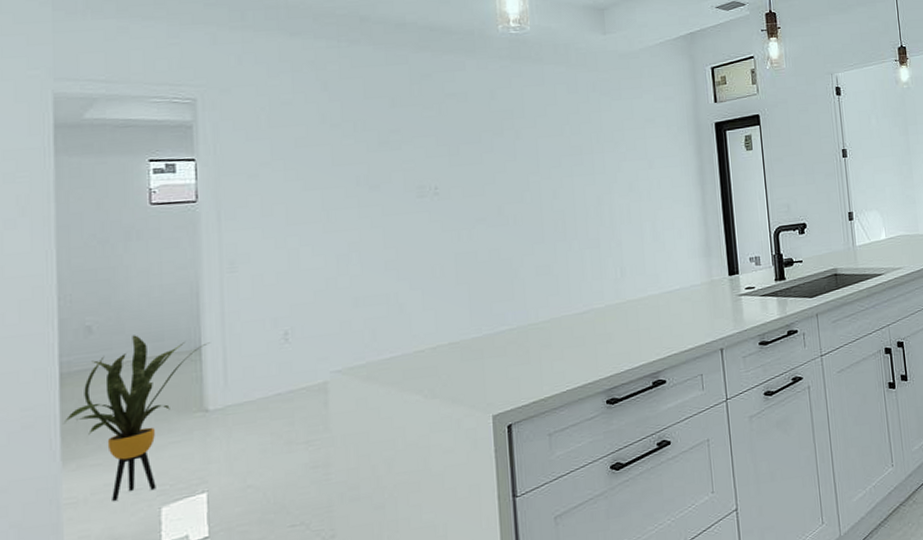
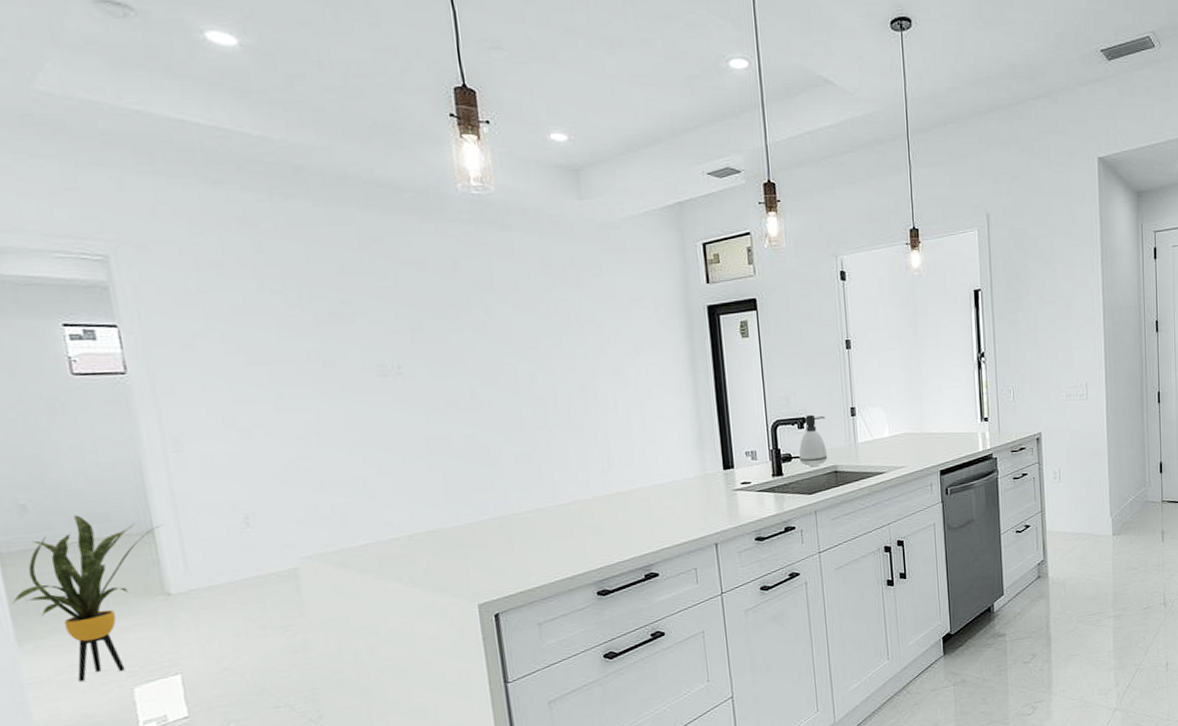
soap dispenser: none [800,220,828,270] -> present [798,414,828,466]

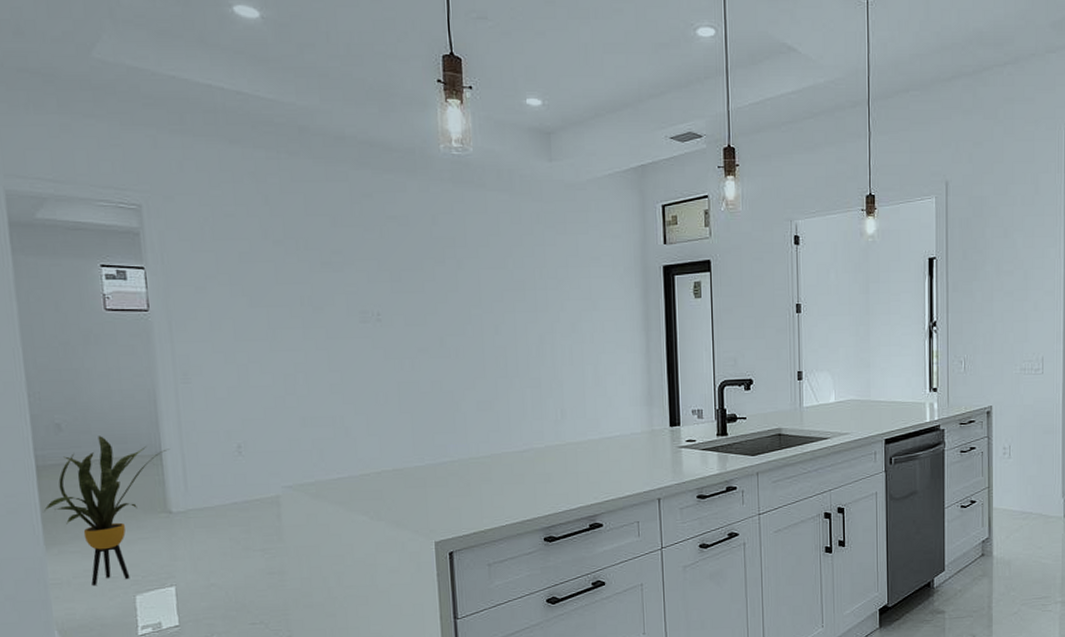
soap dispenser: present [798,414,828,466] -> none [744,376,773,428]

